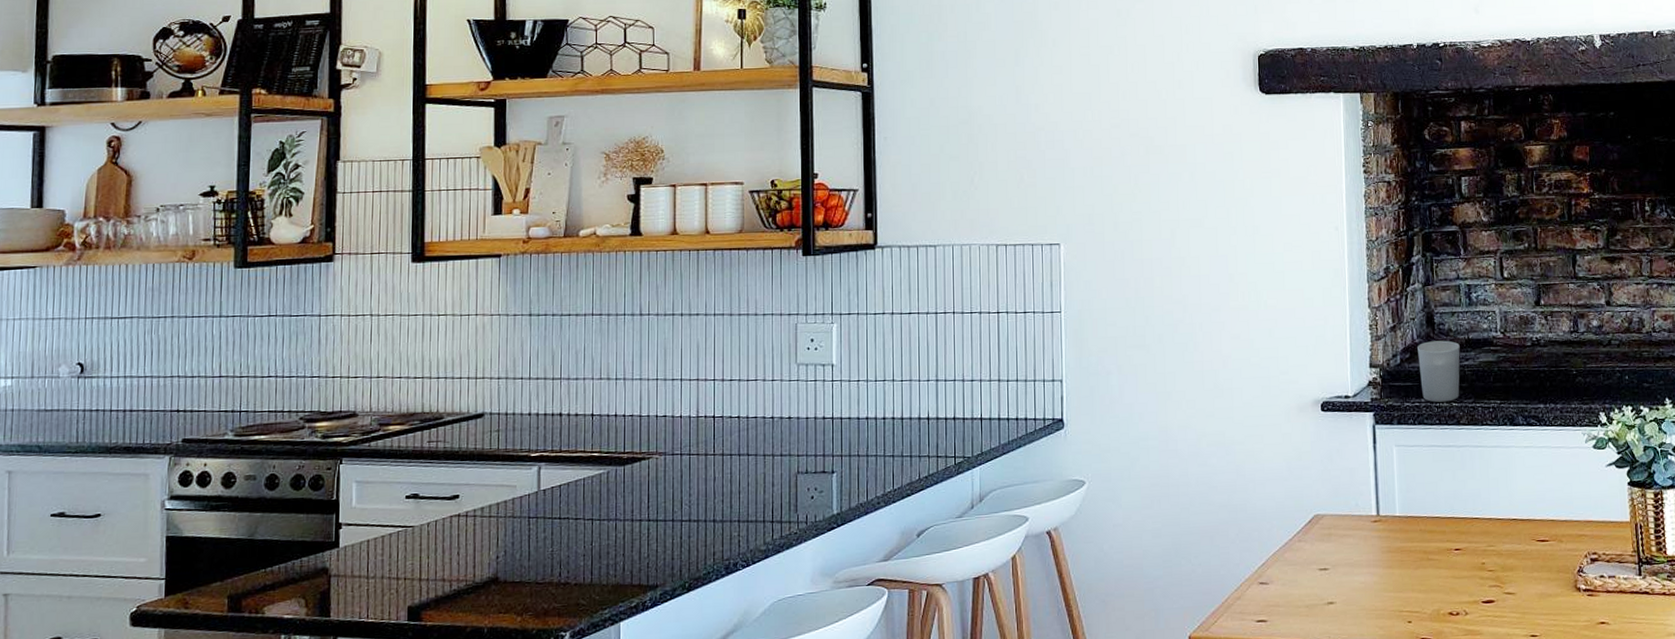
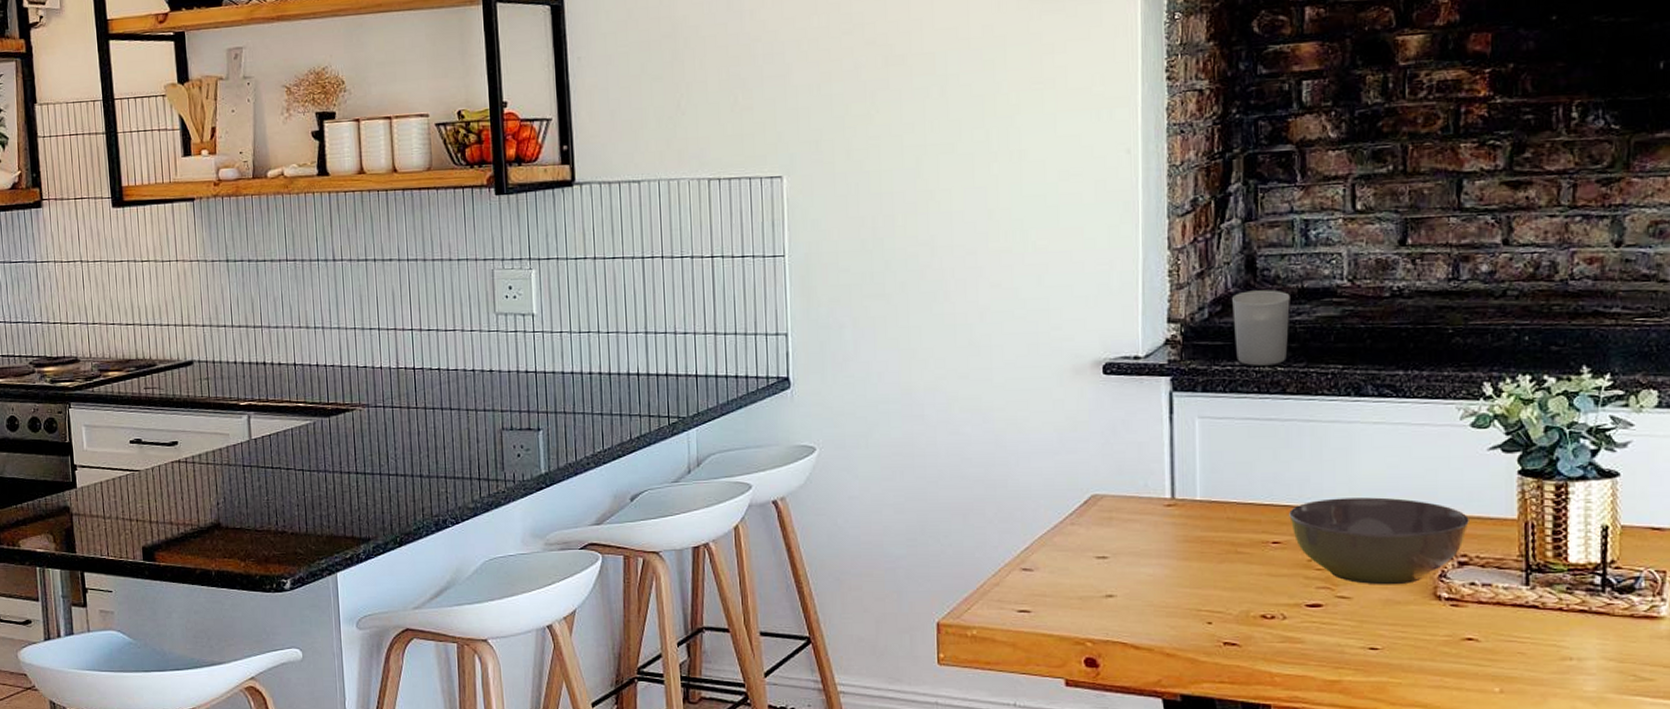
bowl: none [1466,508,1597,582] -> present [1289,497,1469,585]

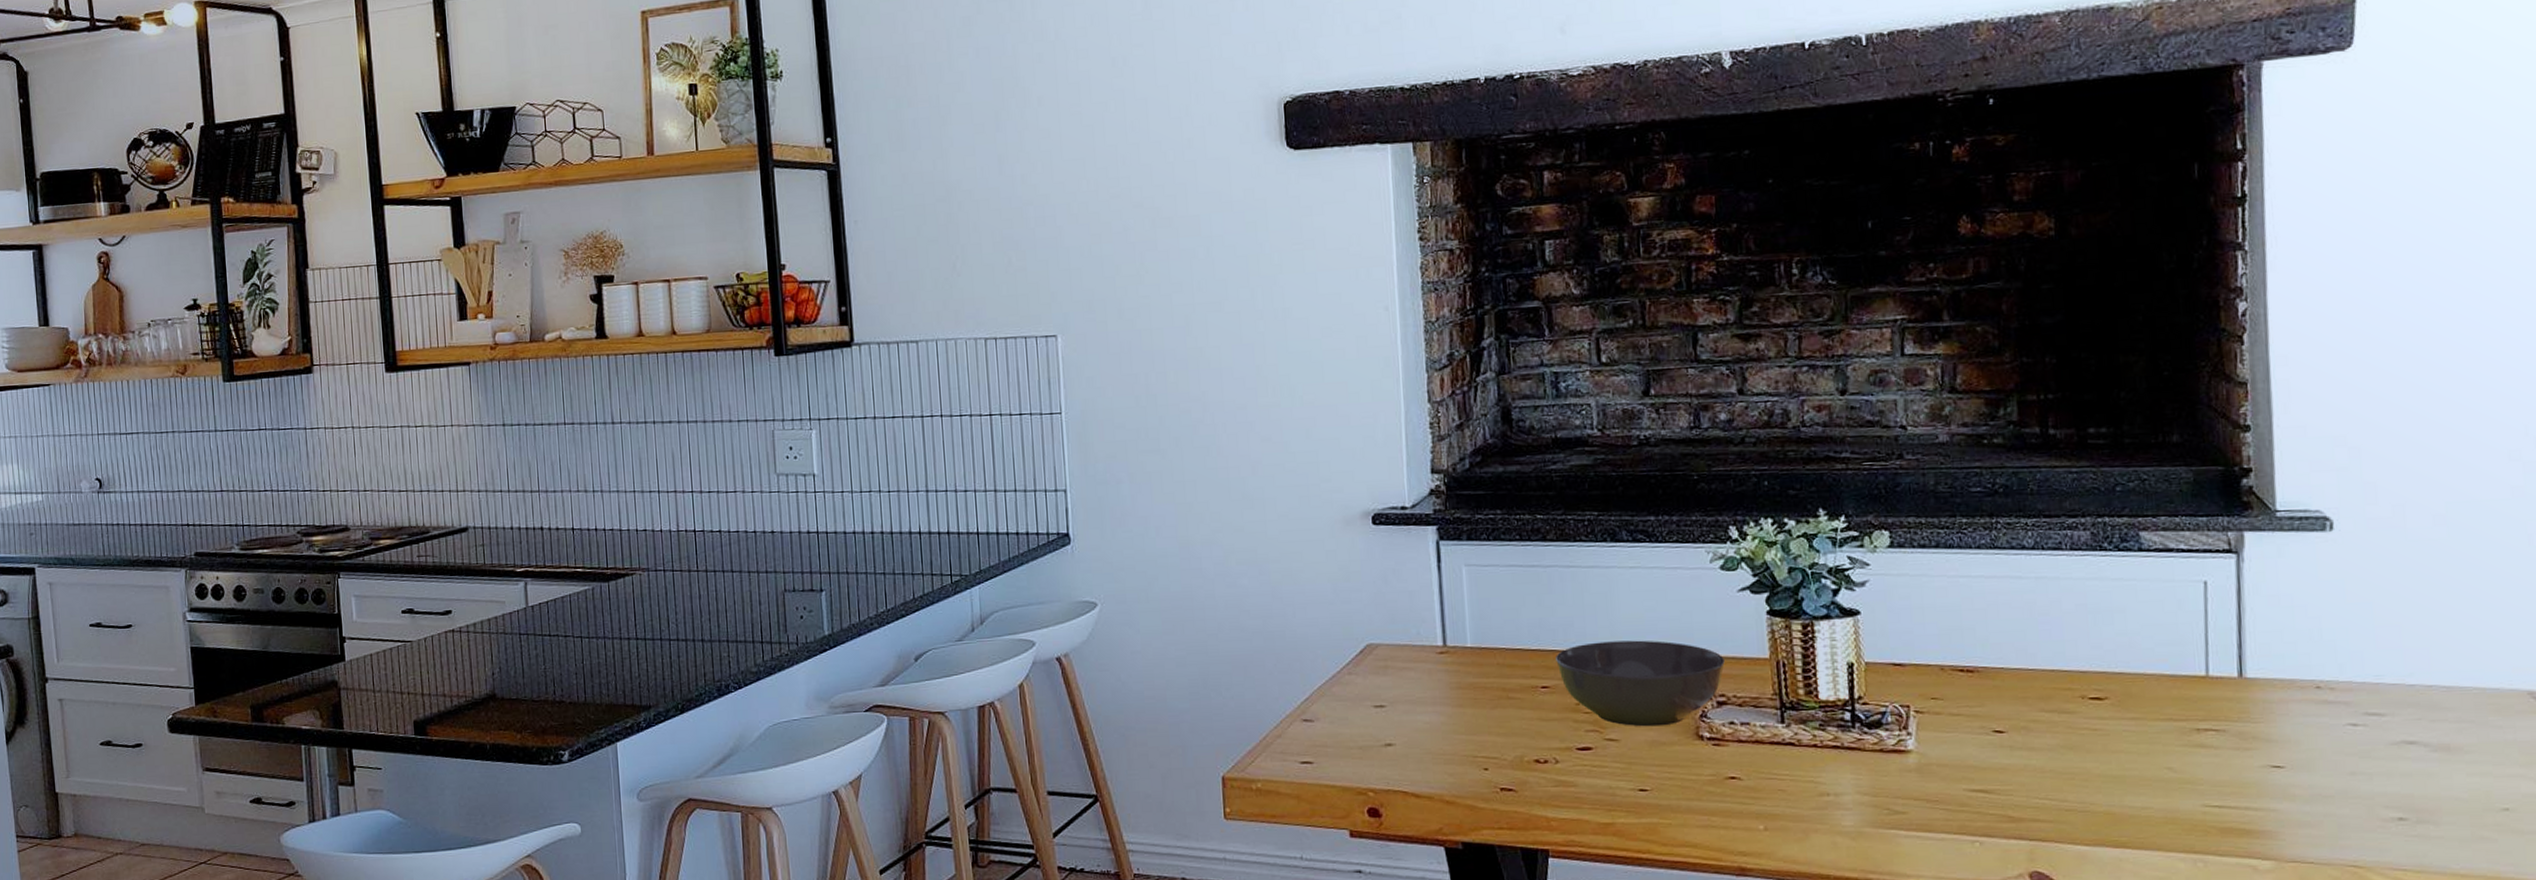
candle holder: present [1232,290,1290,366] -> none [1491,440,1546,514]

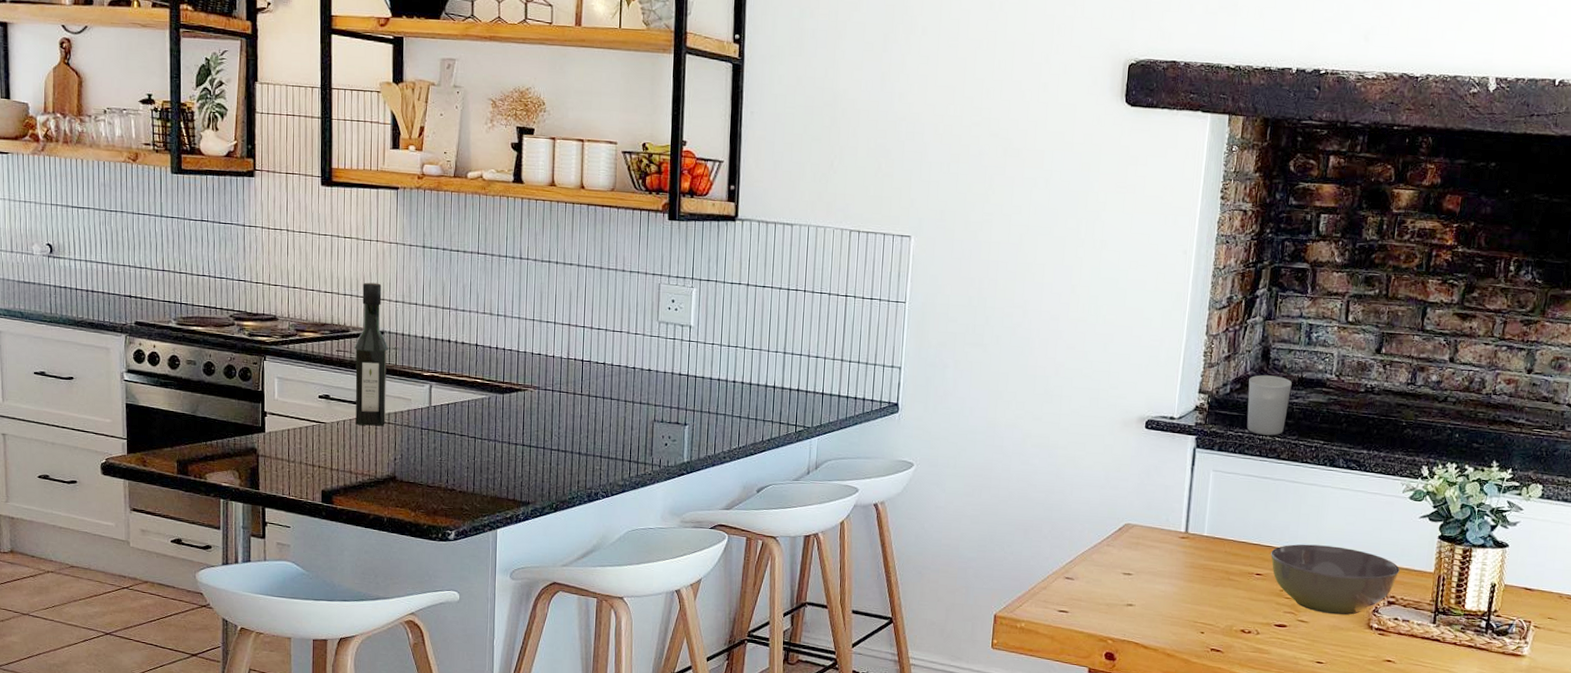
bottle: none [436,473,479,639] -> present [354,282,389,426]
candle holder: none [1491,440,1546,514] -> present [1247,375,1292,436]

